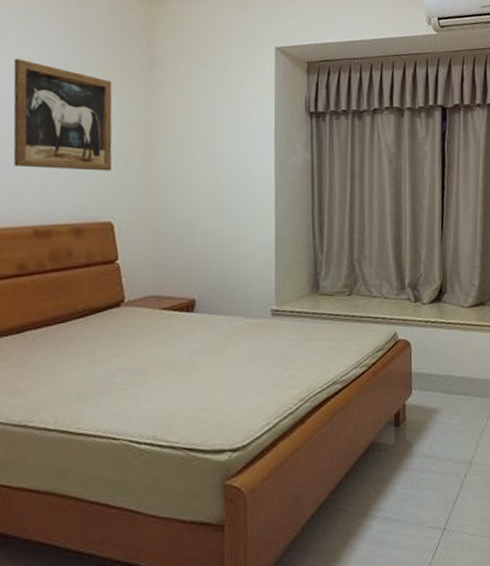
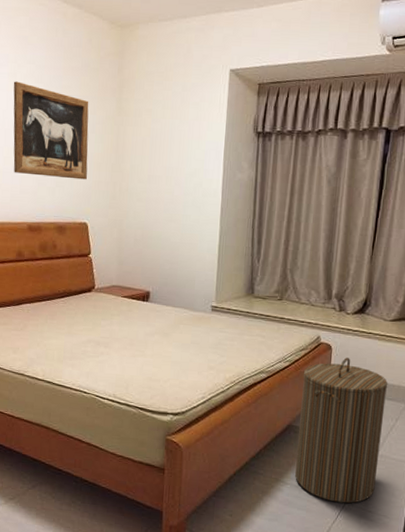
laundry hamper: none [382,354,475,531] -> present [294,358,388,504]

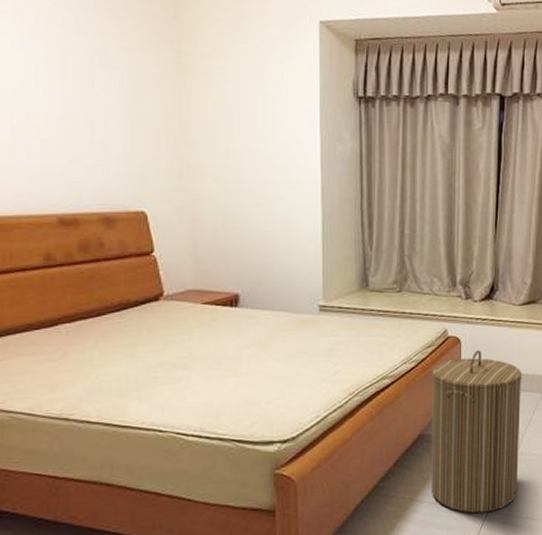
wall art: present [13,81,89,180] -> none [19,23,141,156]

